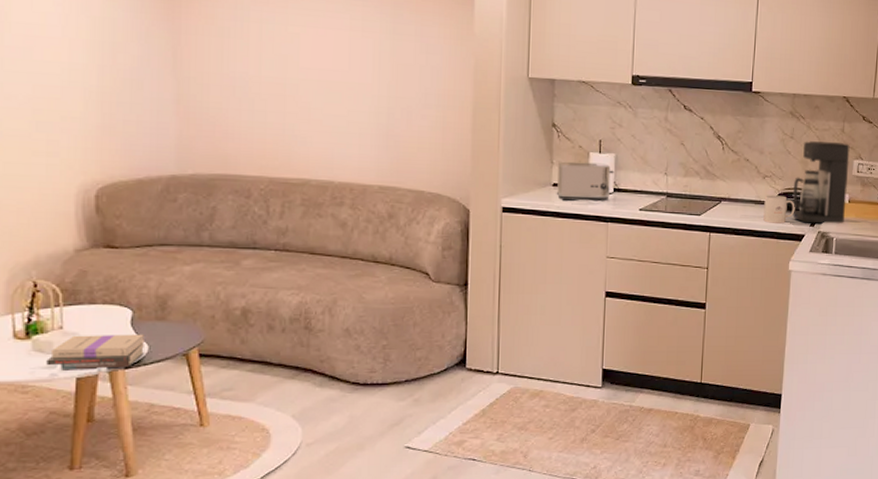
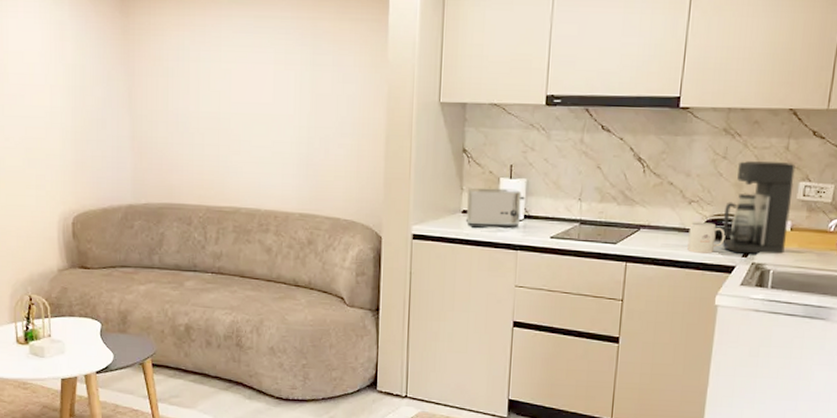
books: present [46,334,146,371] -> none [40,342,112,373]

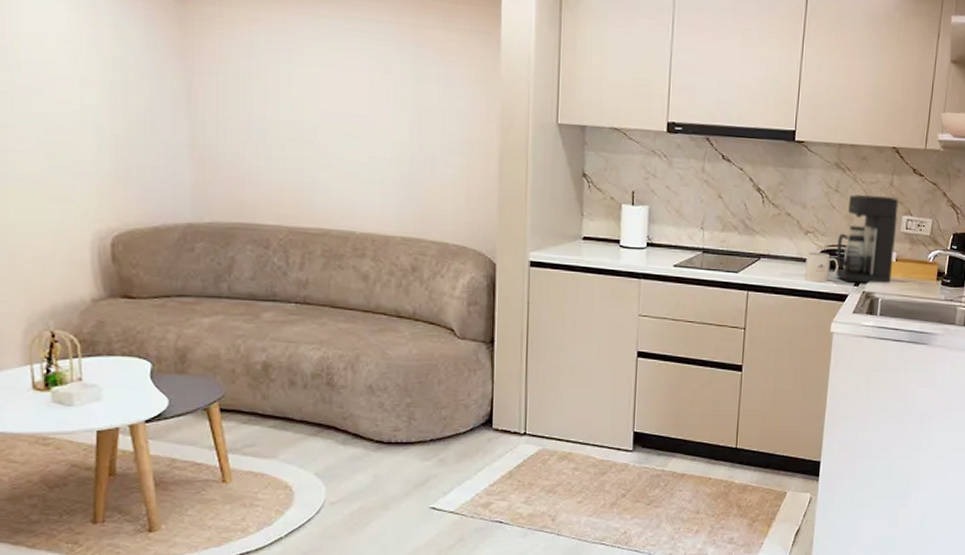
toaster: present [465,187,525,229] -> none [586,213,648,257]

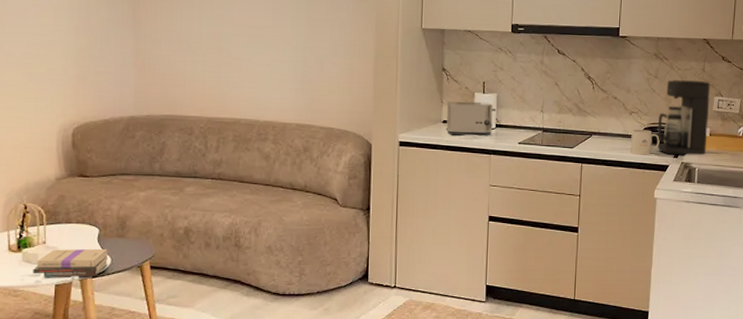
books: none [67,387,166,423] -> present [33,248,109,278]
toaster: none [586,213,648,257] -> present [445,101,496,136]

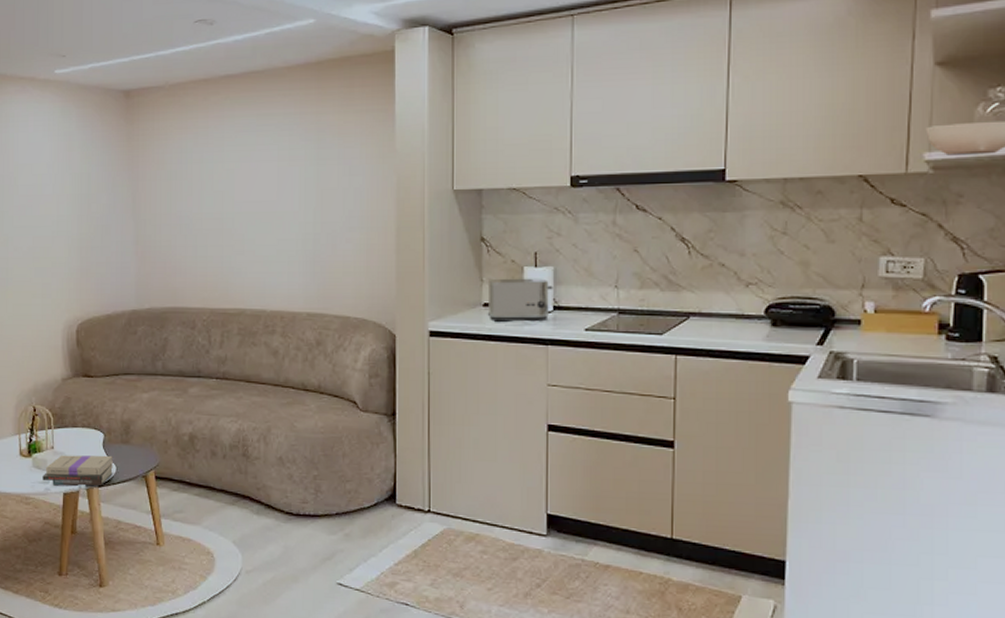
mug: present [630,129,660,155] -> none [749,307,794,342]
coffee maker: present [657,80,710,156] -> none [790,234,873,342]

